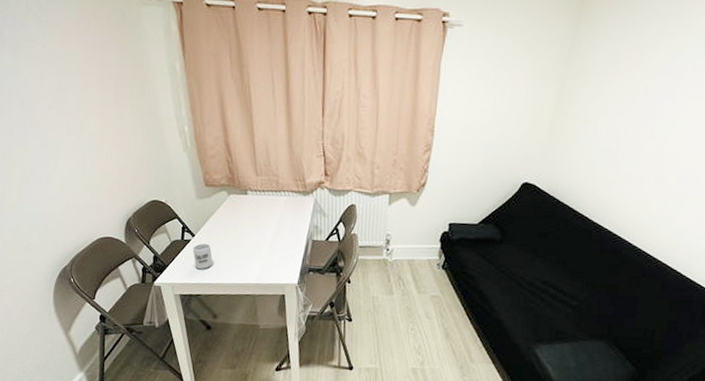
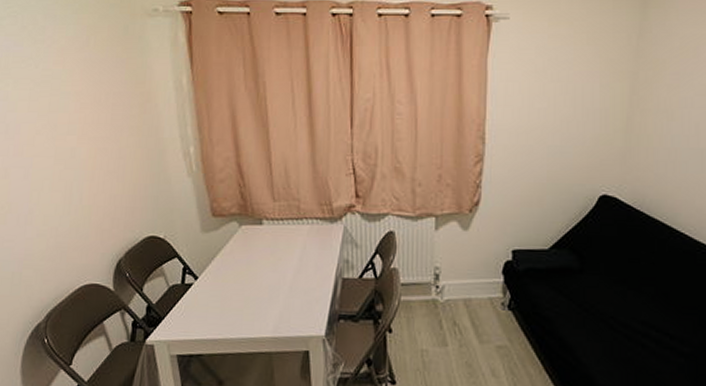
cup: present [192,243,213,269] -> none [195,288,220,321]

